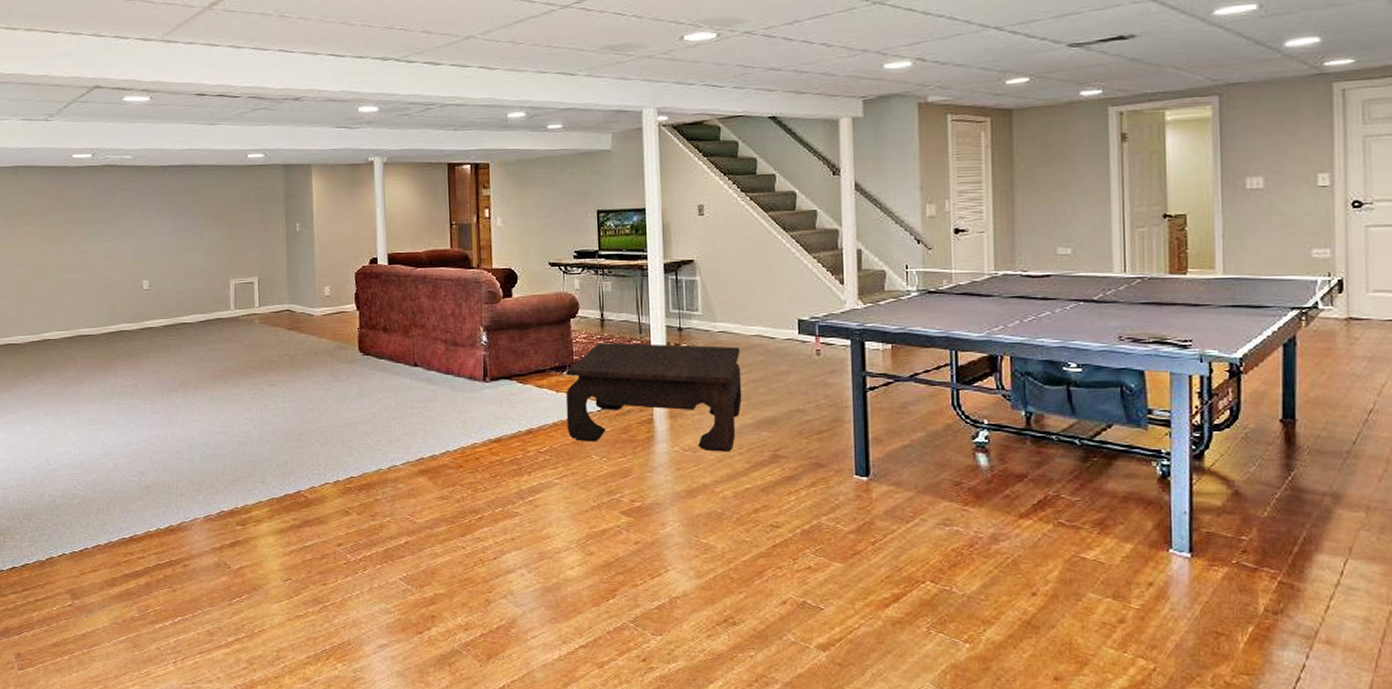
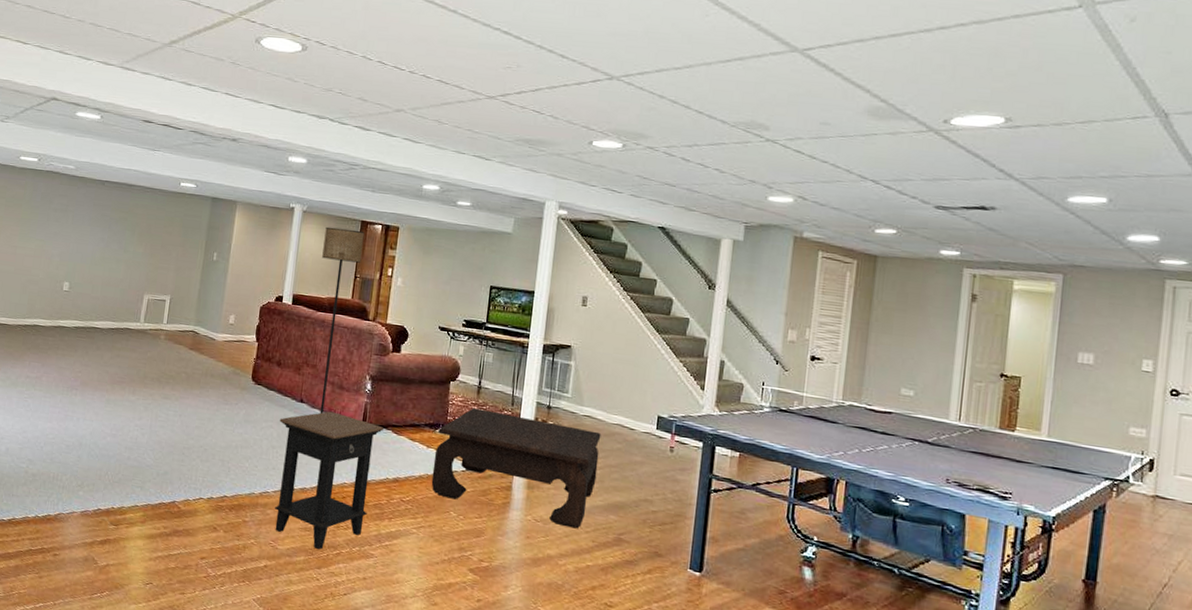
side table: none [395,371,508,517] -> present [275,411,385,550]
floor lamp: none [410,174,455,375] -> present [320,226,365,414]

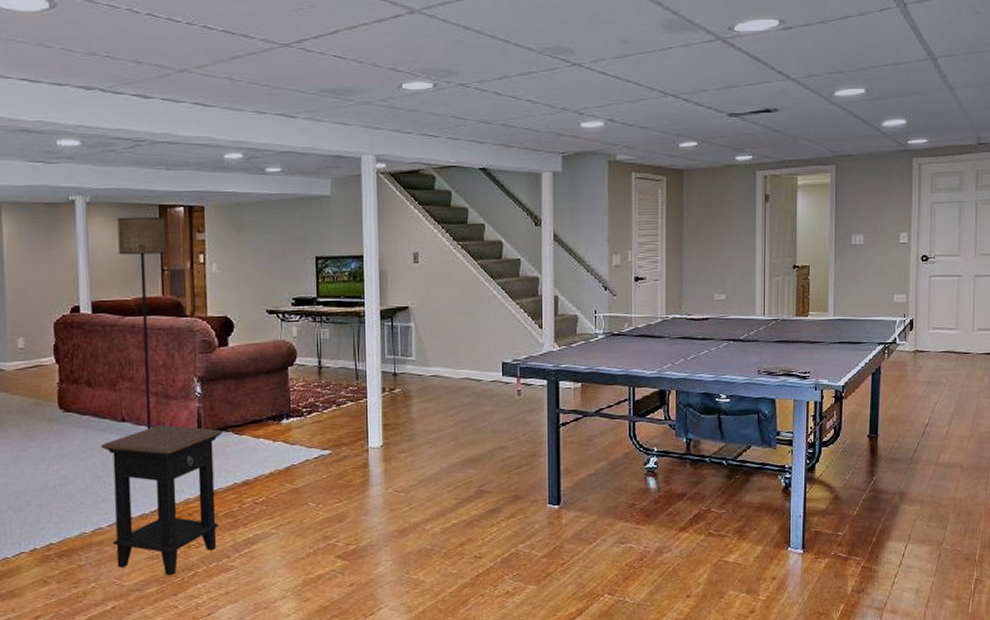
coffee table: present [431,408,601,529] -> none [282,389,451,491]

